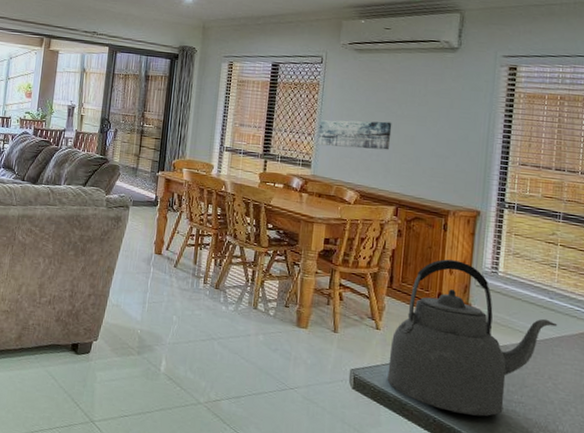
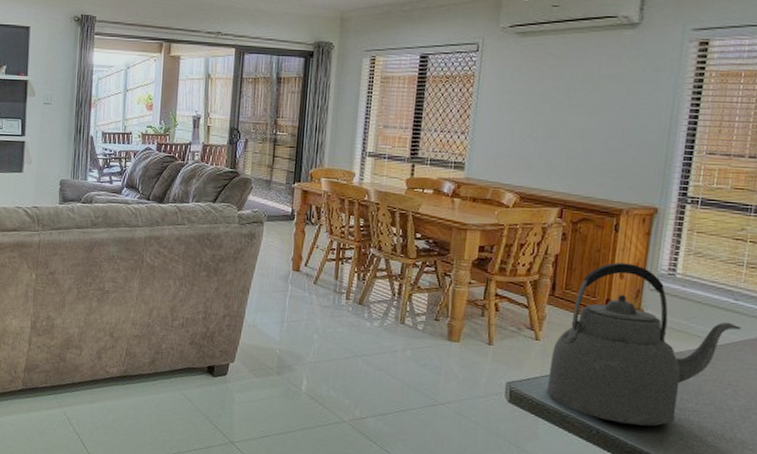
wall art: present [317,120,392,150] -> none [472,113,559,146]

